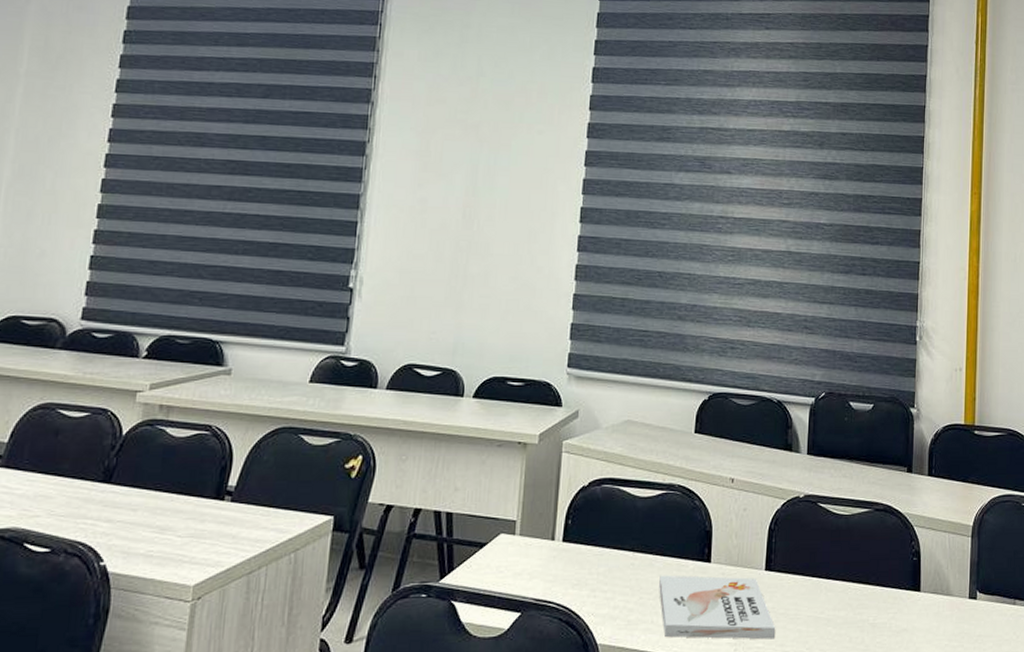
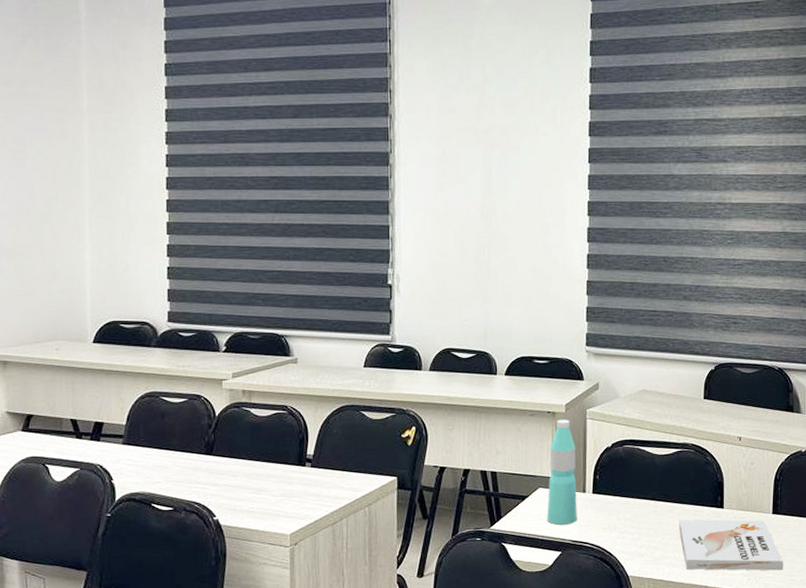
water bottle: none [507,452,548,580] -> present [547,419,577,526]

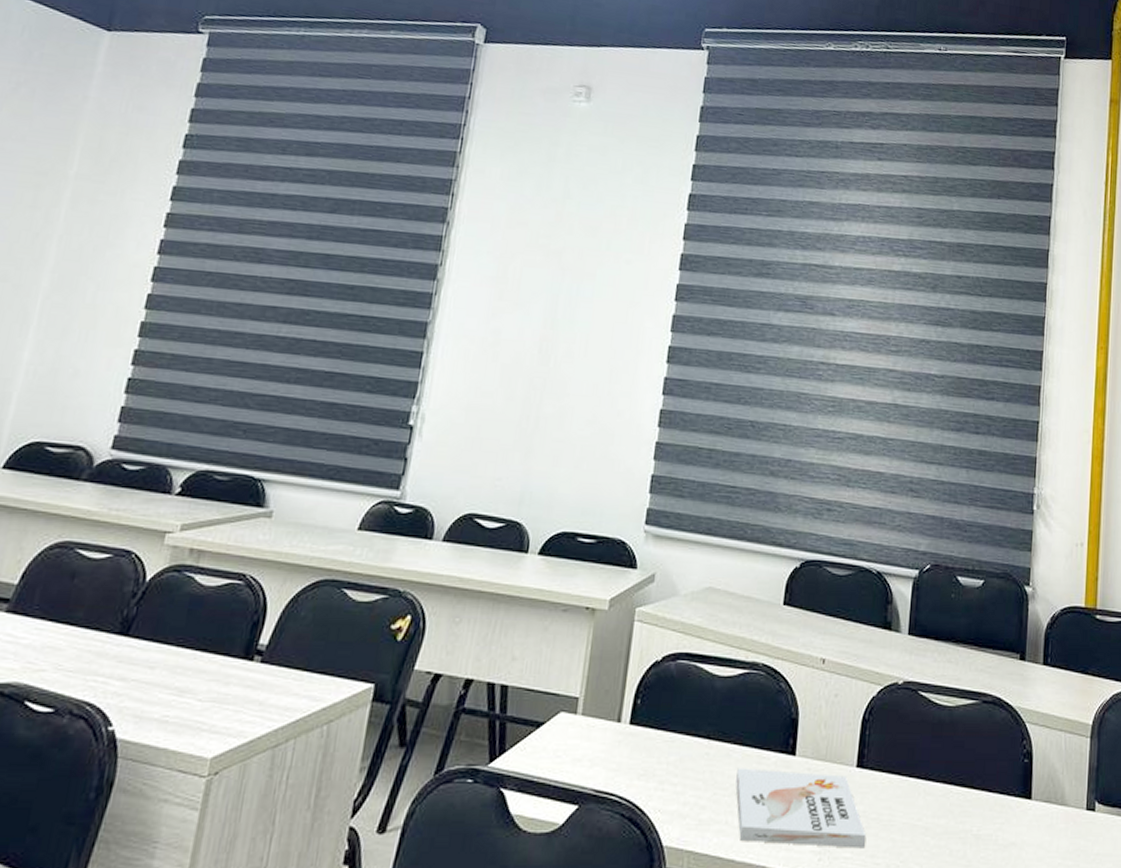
water bottle: present [547,419,577,526] -> none [565,619,617,768]

